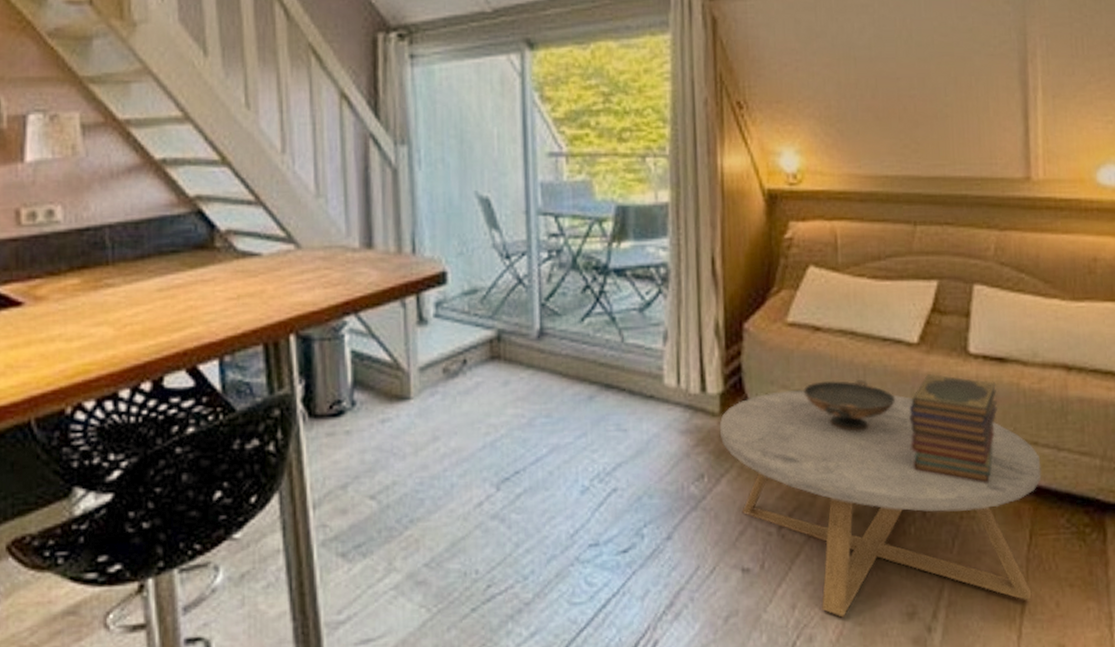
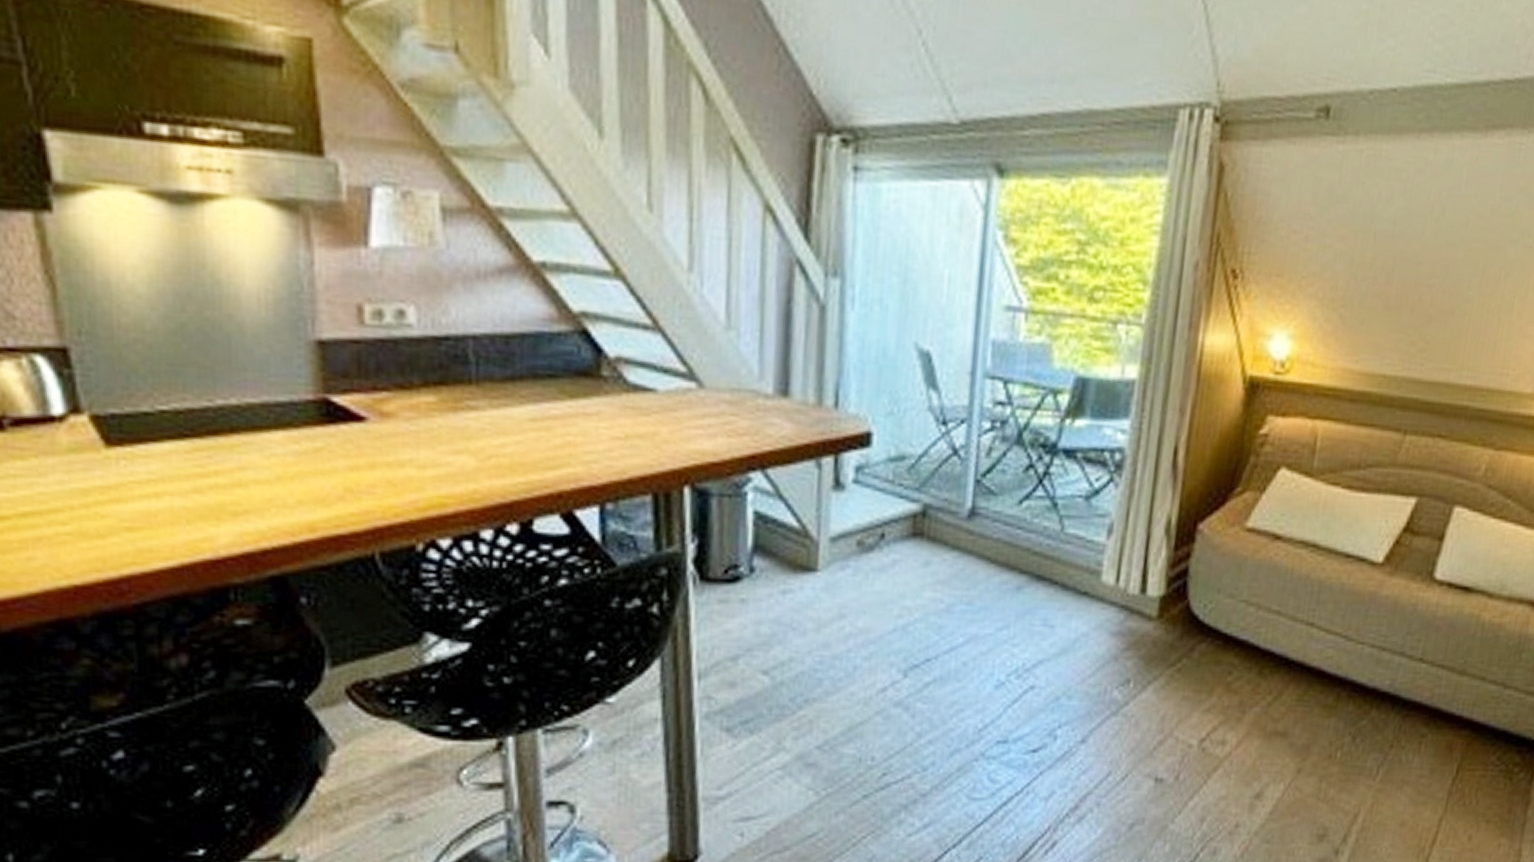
coffee table: present [719,389,1042,618] -> none [1153,599,1484,834]
decorative bowl: present [803,379,896,432] -> none [1250,593,1348,650]
book stack: present [909,374,998,484] -> none [1352,597,1457,716]

